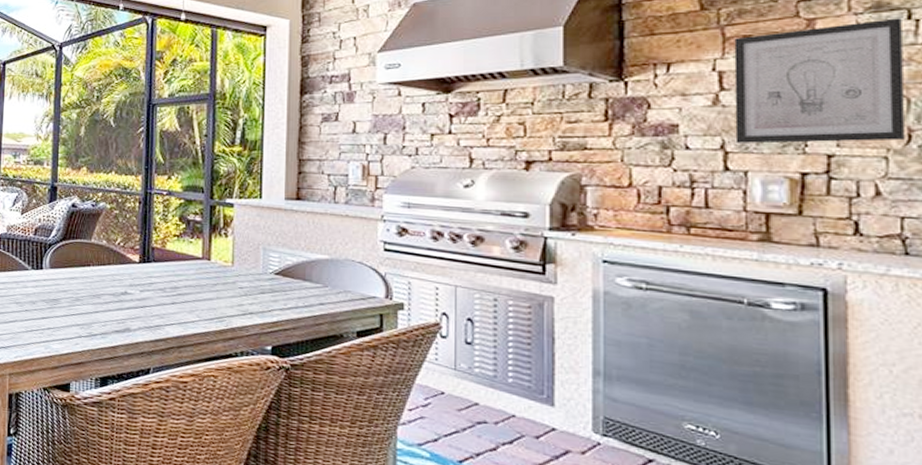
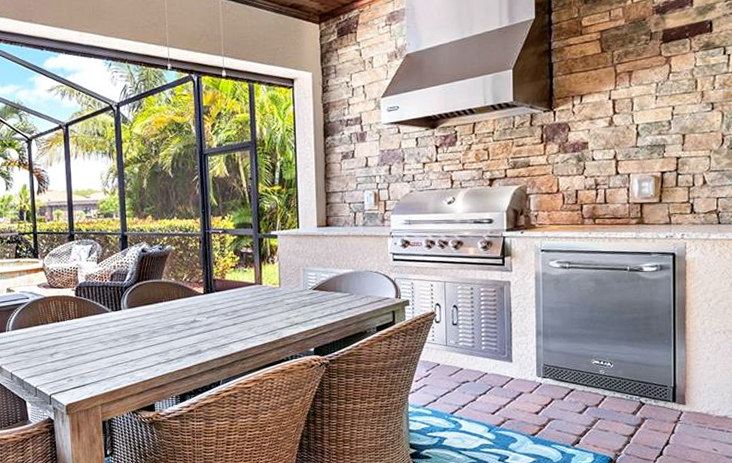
wall art: present [734,18,905,144] -> none [622,54,720,153]

